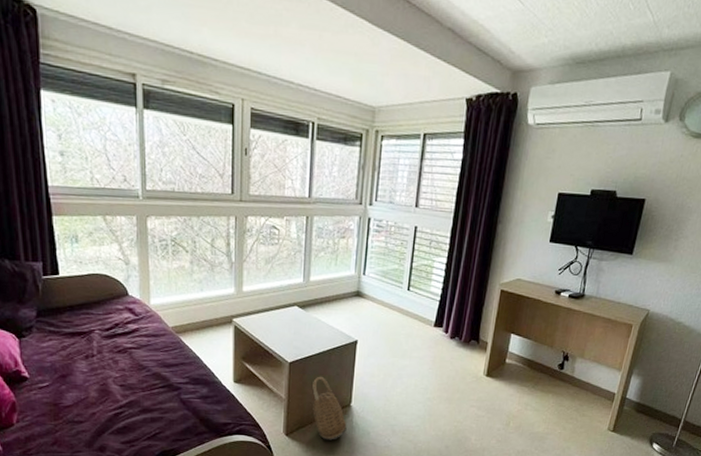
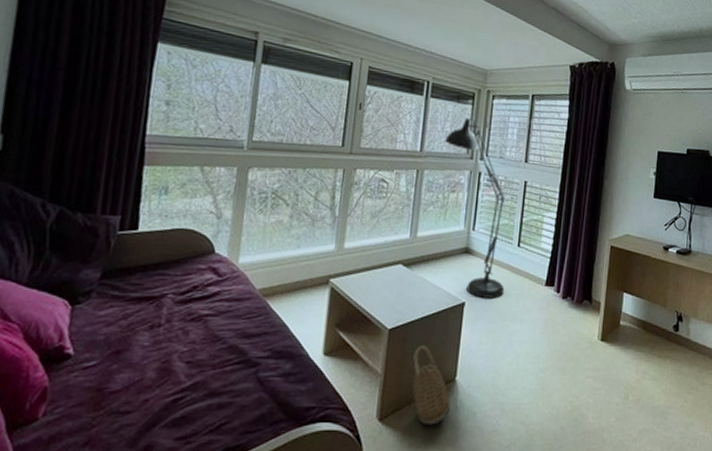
floor lamp: none [333,162,395,337] -> present [445,118,505,298]

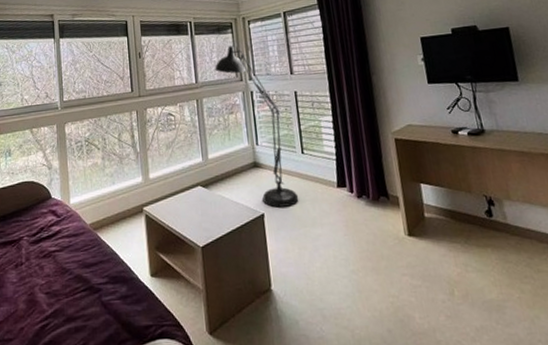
basket: present [412,345,451,425] -> none [228,258,273,336]

